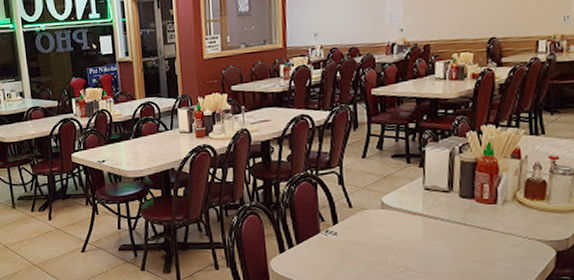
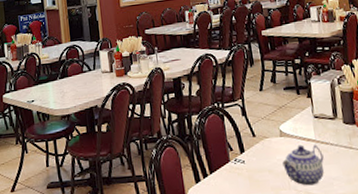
teapot: none [381,218,431,262] -> present [282,144,324,186]

